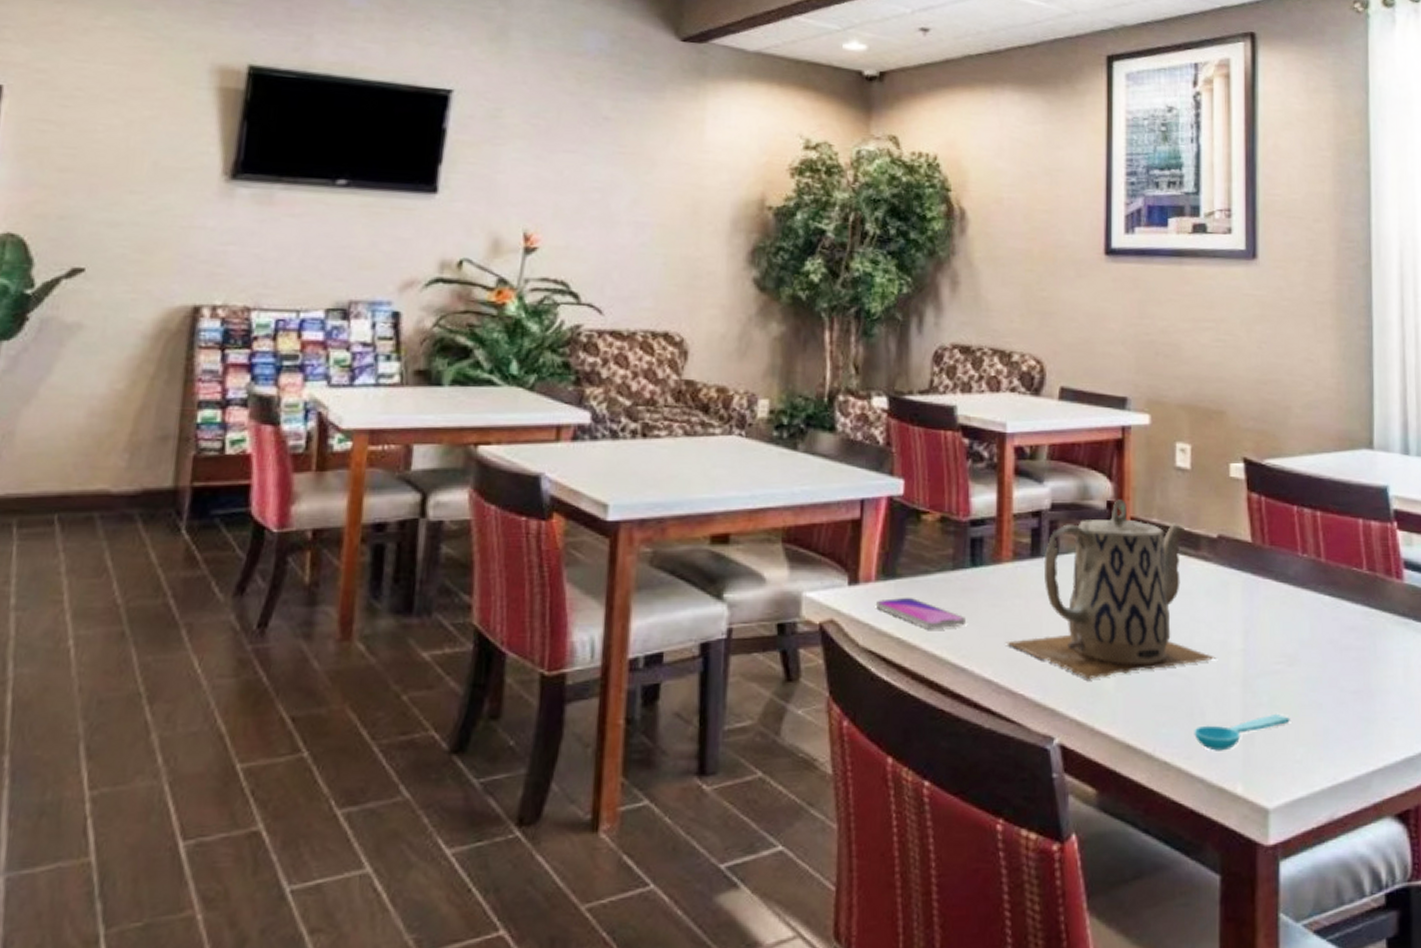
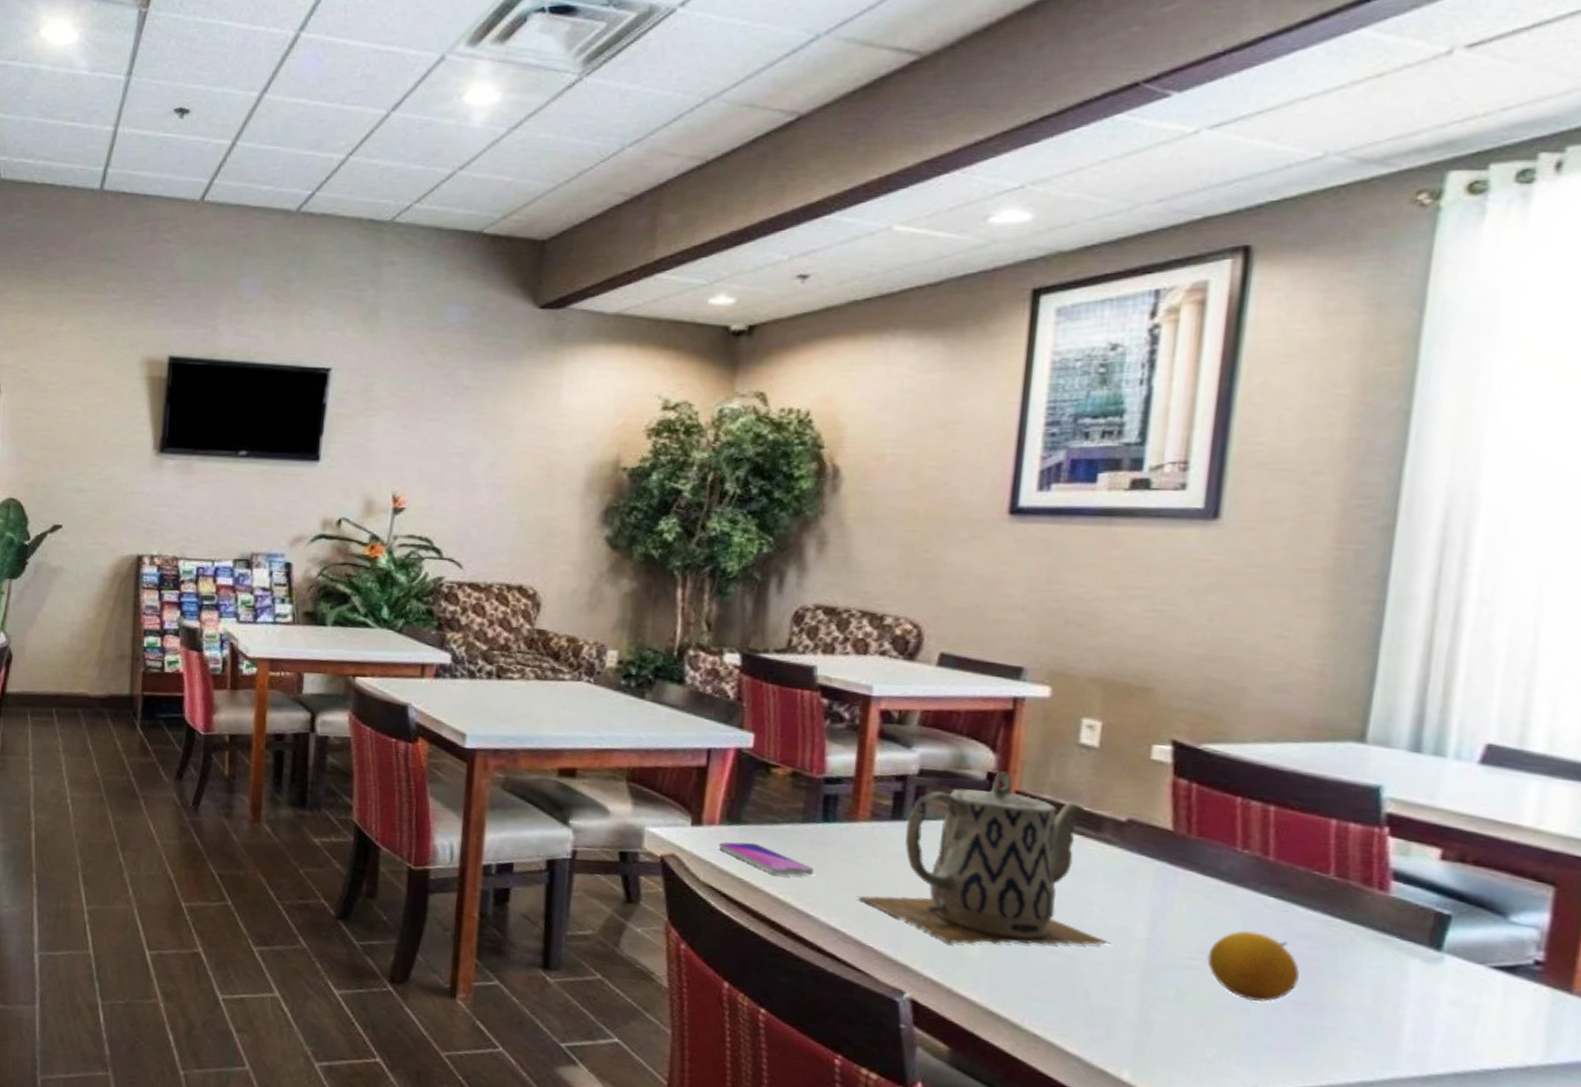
spoon: present [1194,713,1290,751] -> none [1073,1007,1203,1036]
fruit: none [1288,630,1353,697] -> present [1207,930,1299,1003]

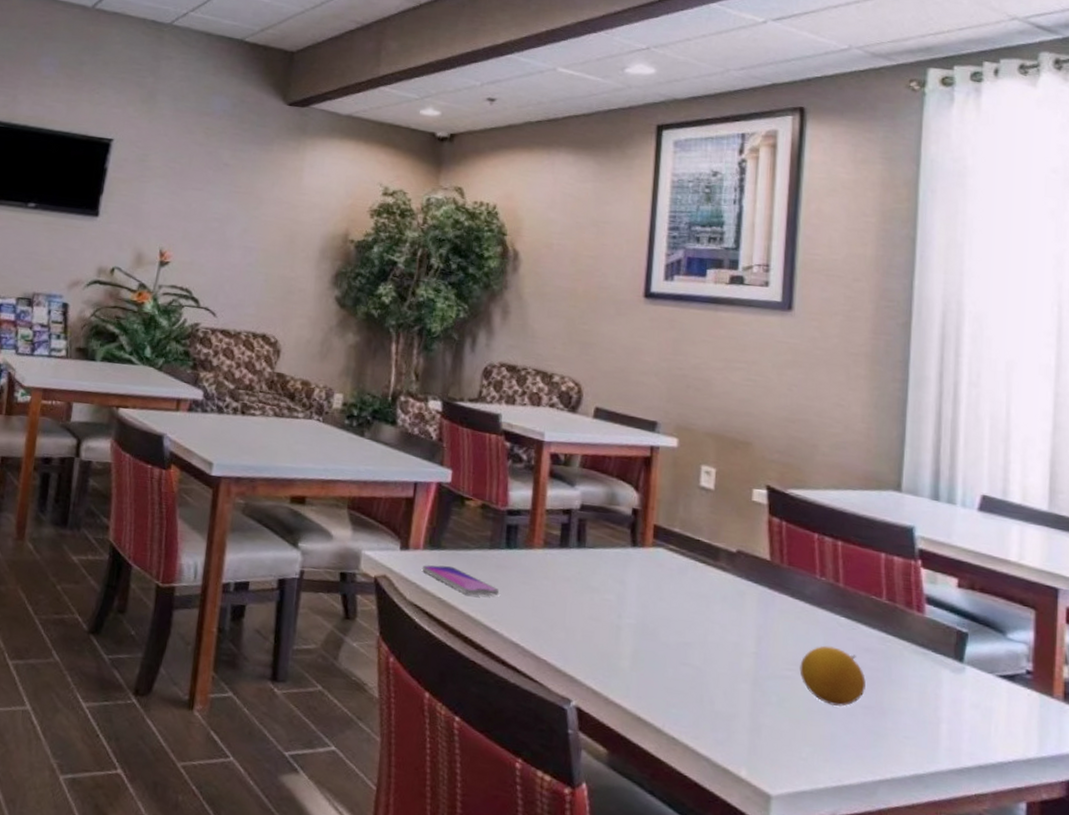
teapot: present [856,771,1112,945] -> none [532,508,729,658]

